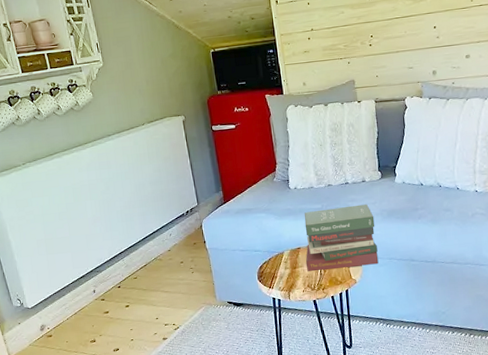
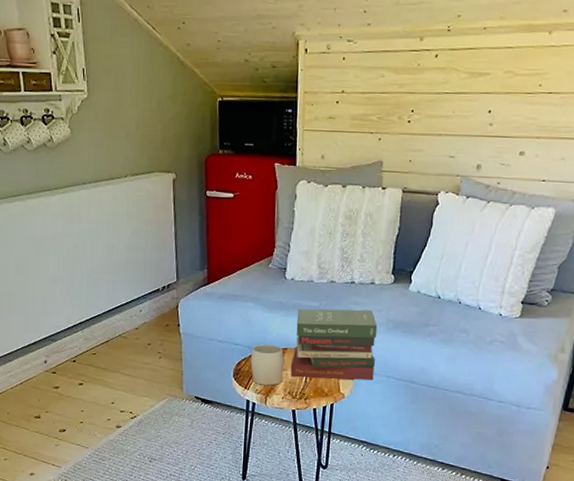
mug: none [270,246,301,283] -> present [250,344,285,386]

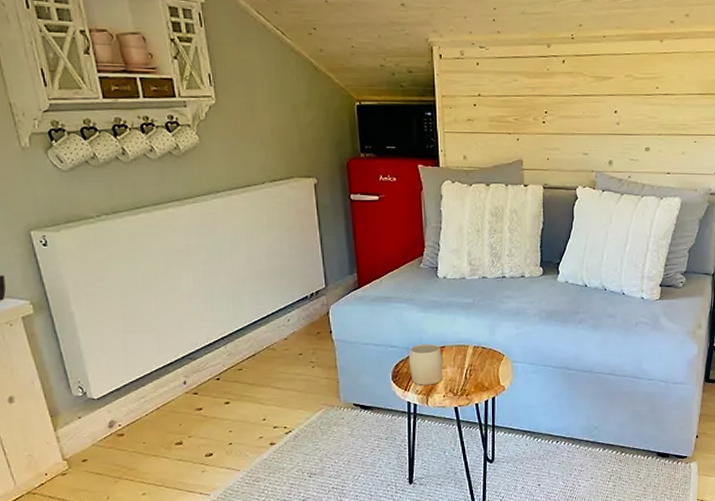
books: present [290,308,378,381] -> none [449,302,531,375]

